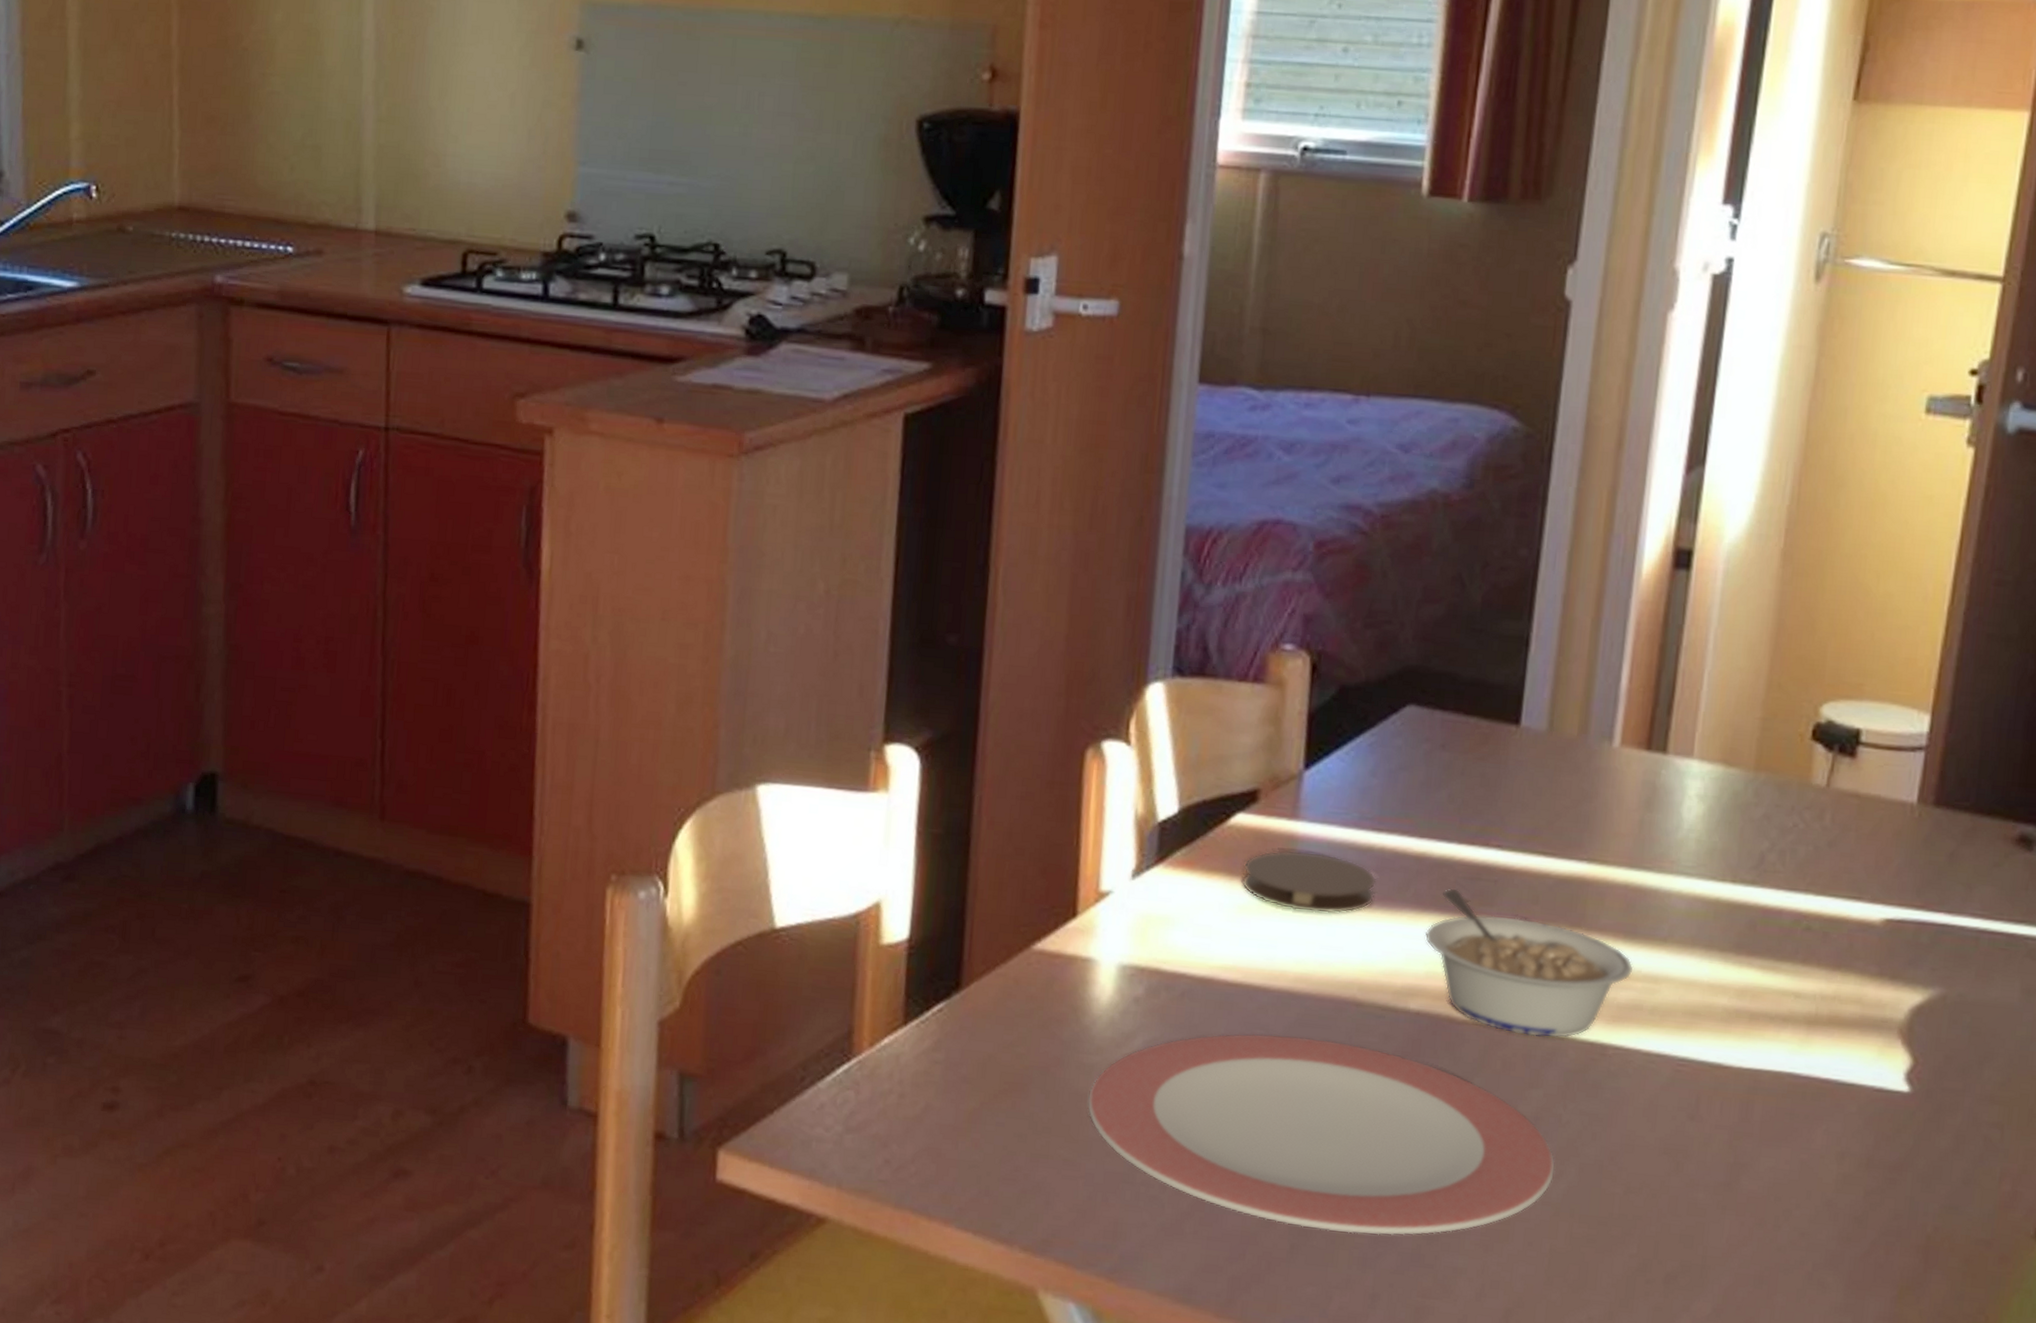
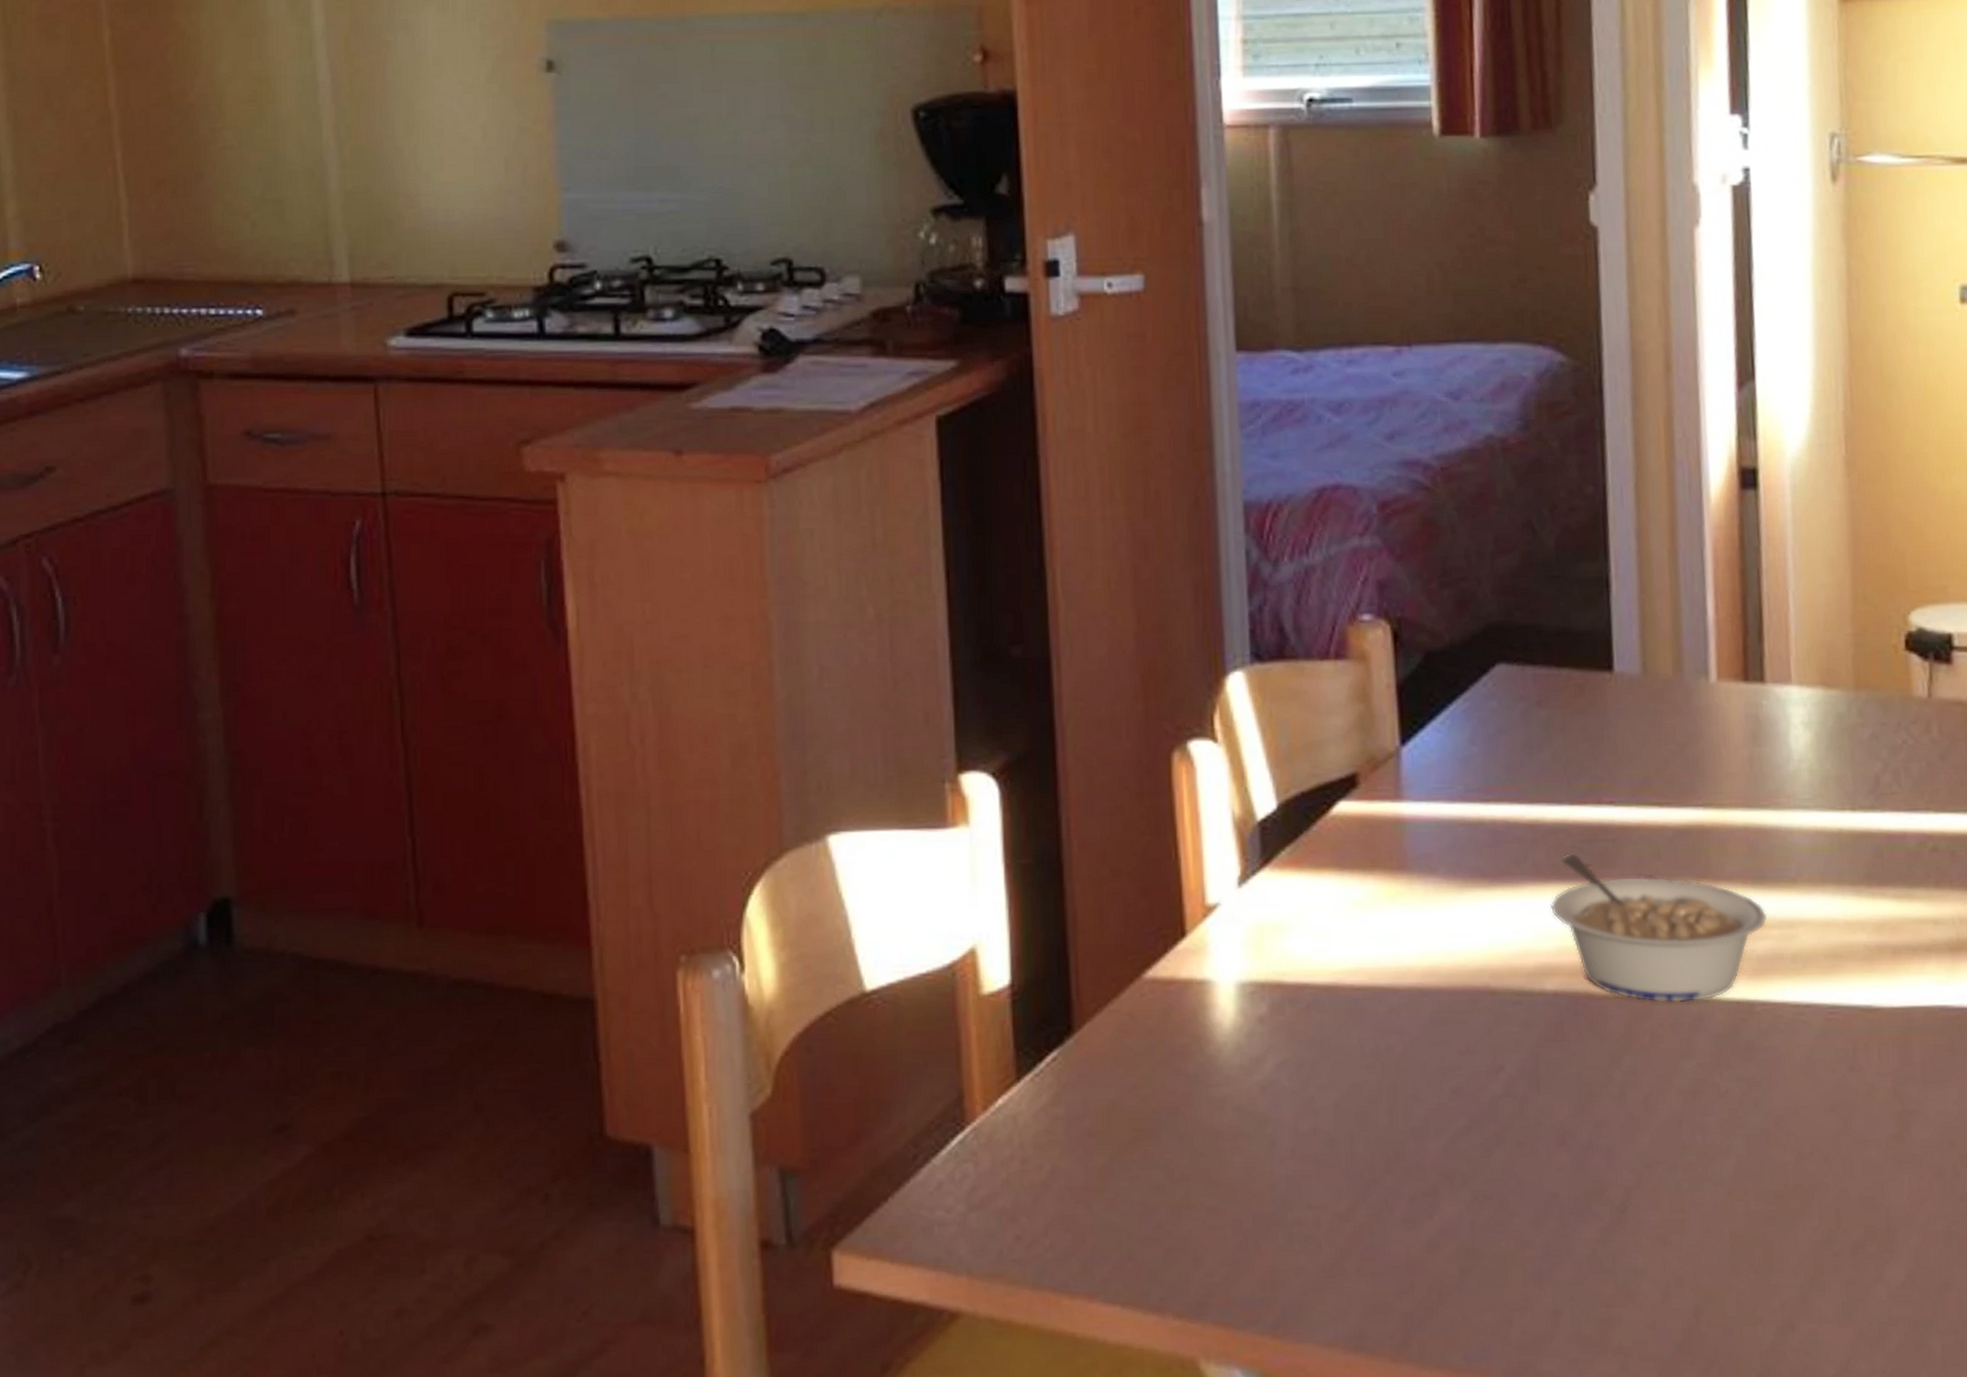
plate: present [1088,1034,1555,1236] -> none [1224,1036,1721,1248]
coaster: present [1242,850,1377,914] -> none [1353,833,1493,899]

